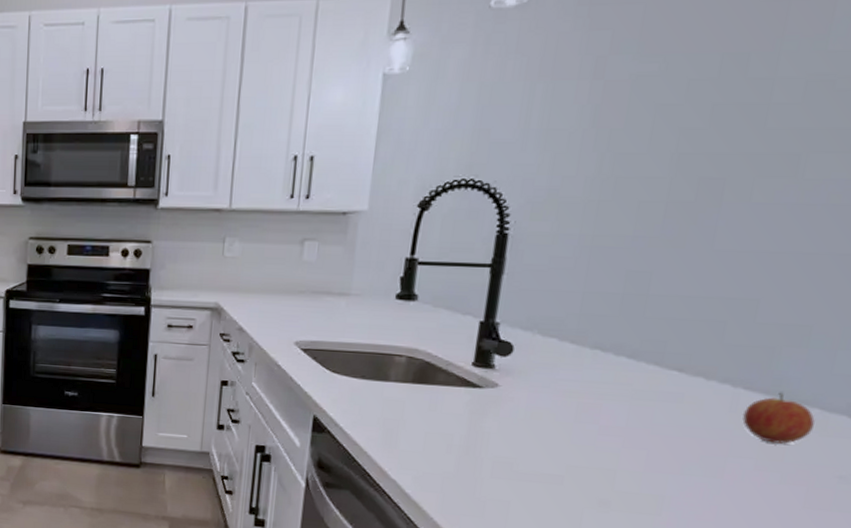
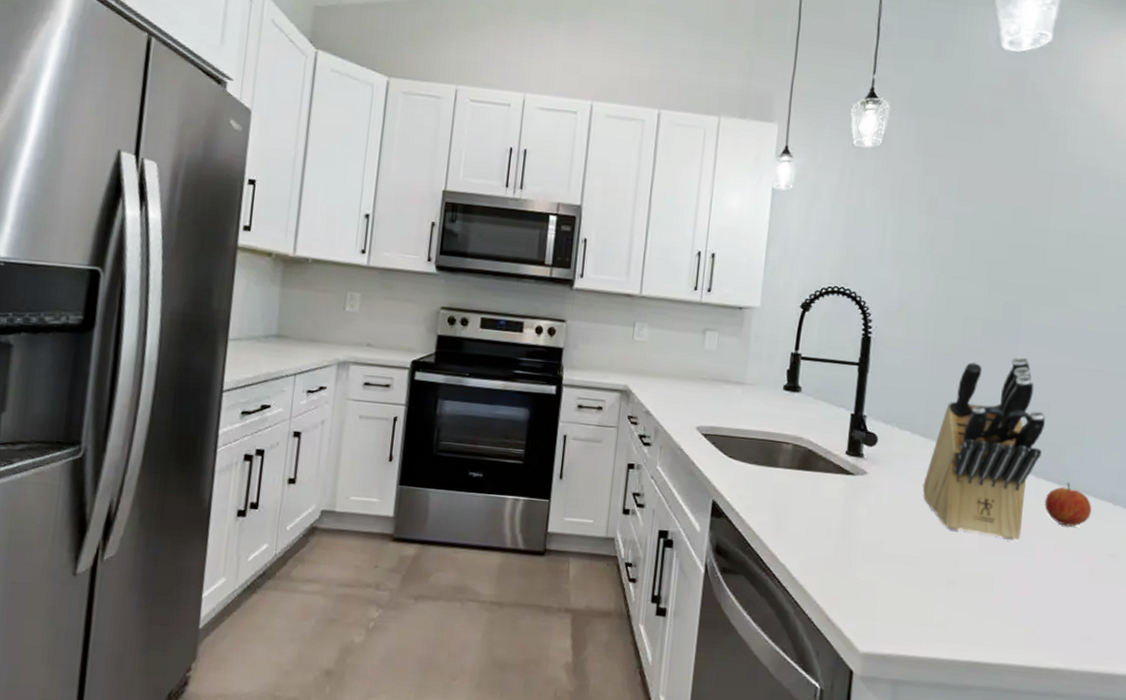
knife block: none [571,242,752,460] -> present [922,356,1046,541]

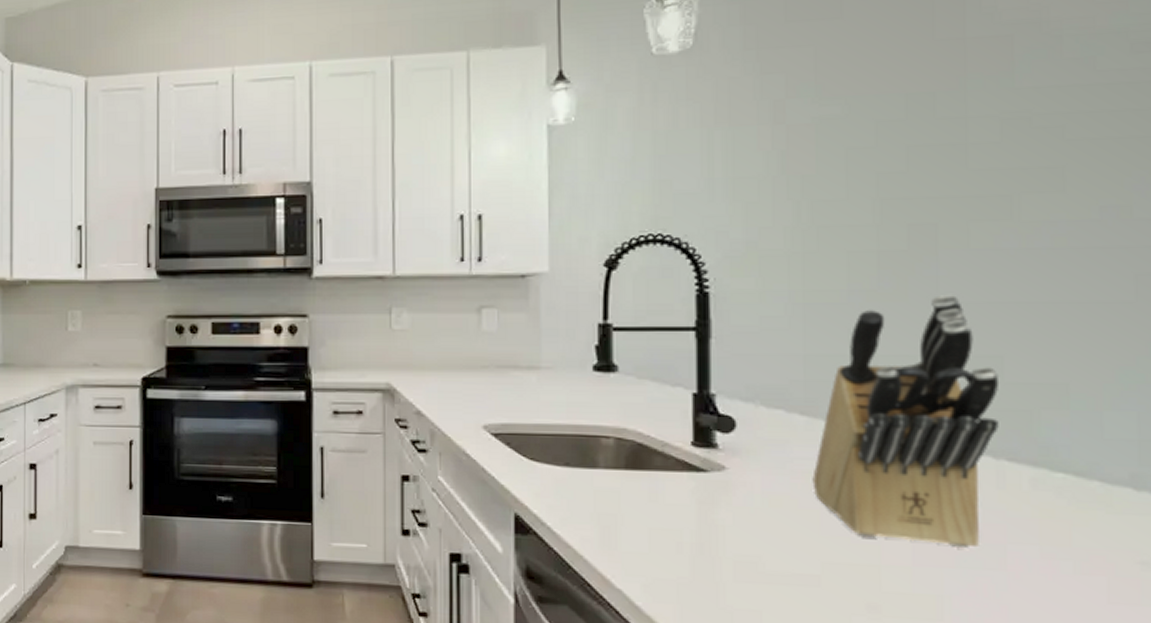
fruit: present [1044,482,1092,527] -> none [1012,463,1097,525]

